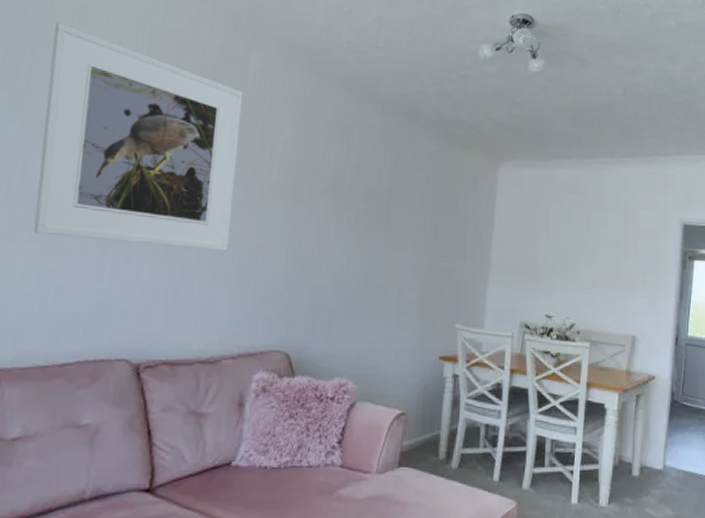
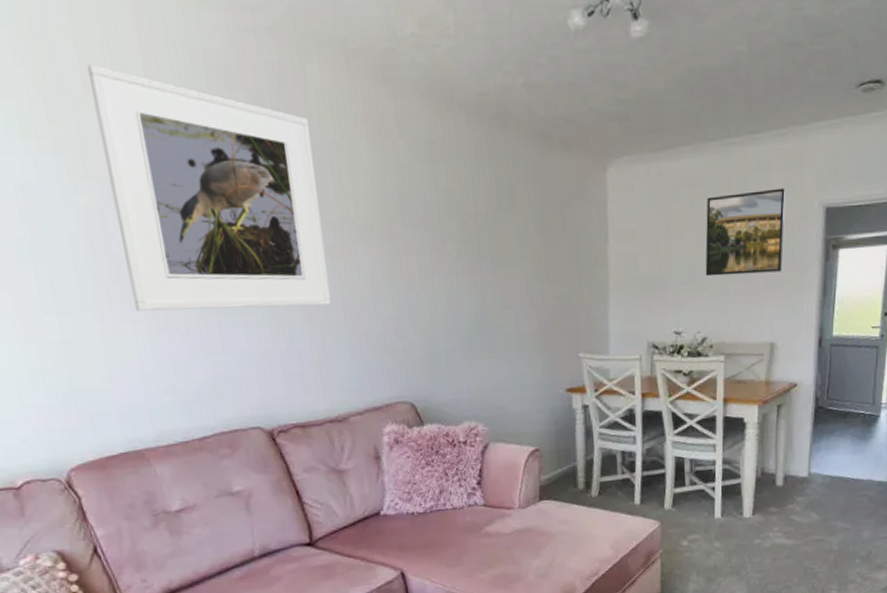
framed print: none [577,202,650,274] -> present [705,188,785,277]

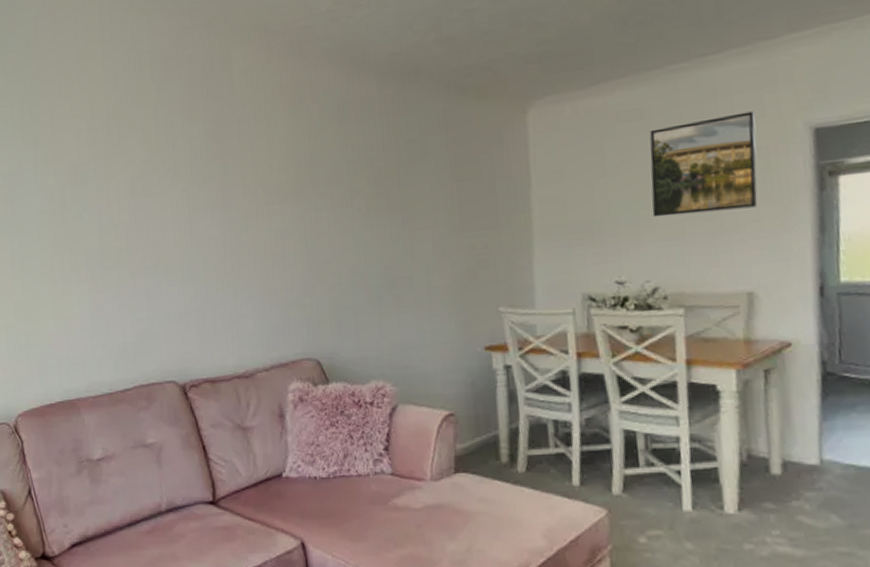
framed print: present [86,64,331,311] -> none [62,73,244,274]

